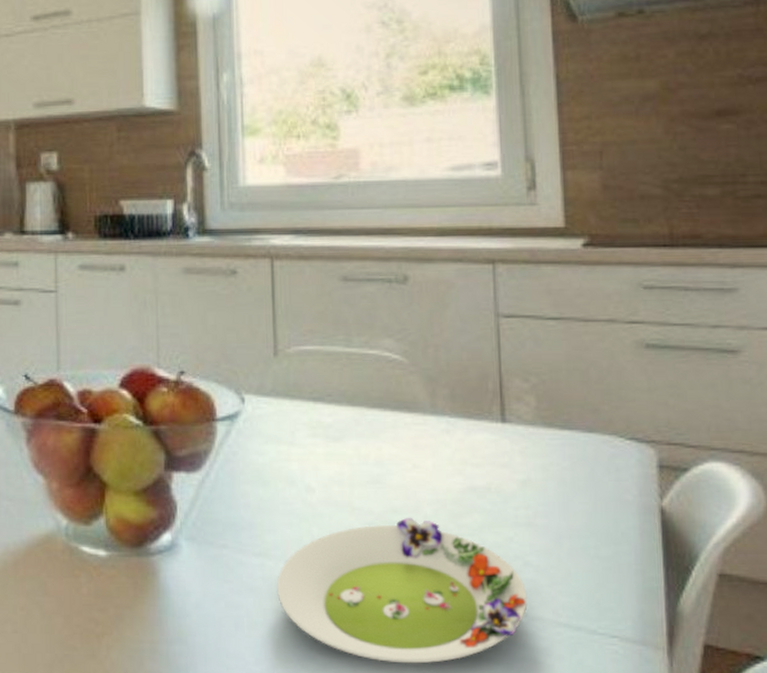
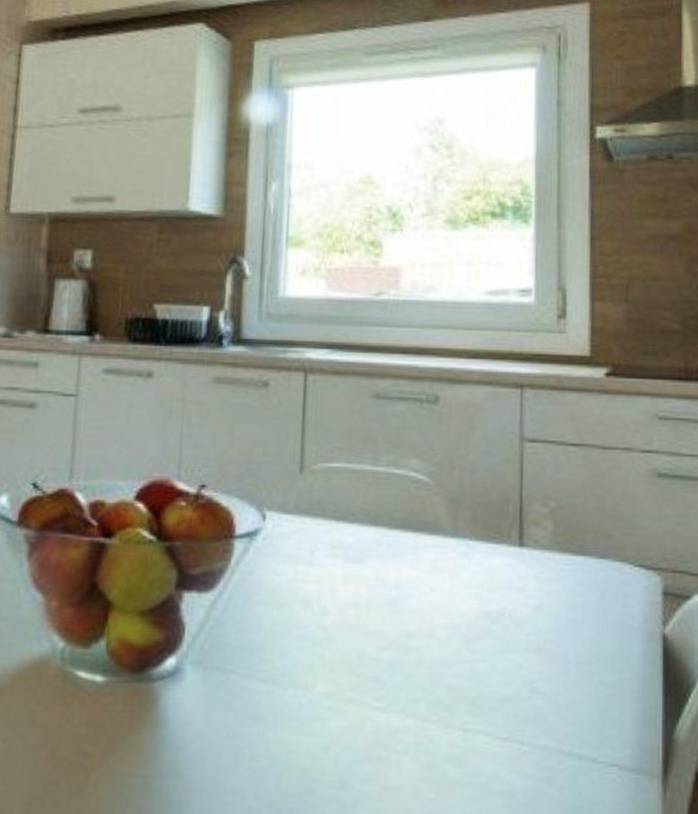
salad plate: present [277,517,528,664] -> none [283,642,533,796]

